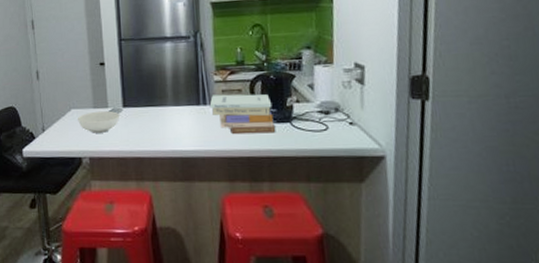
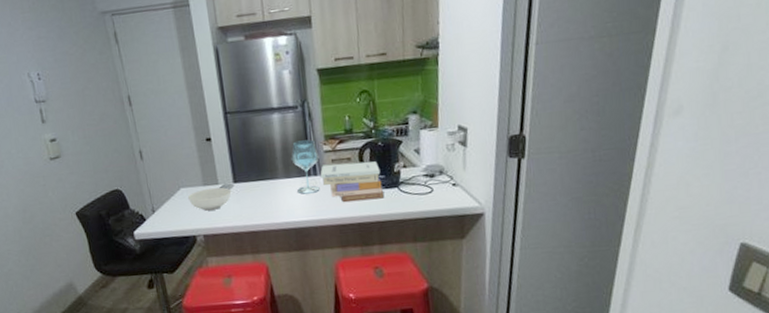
wine glass: none [181,69,209,123] -> present [291,139,320,194]

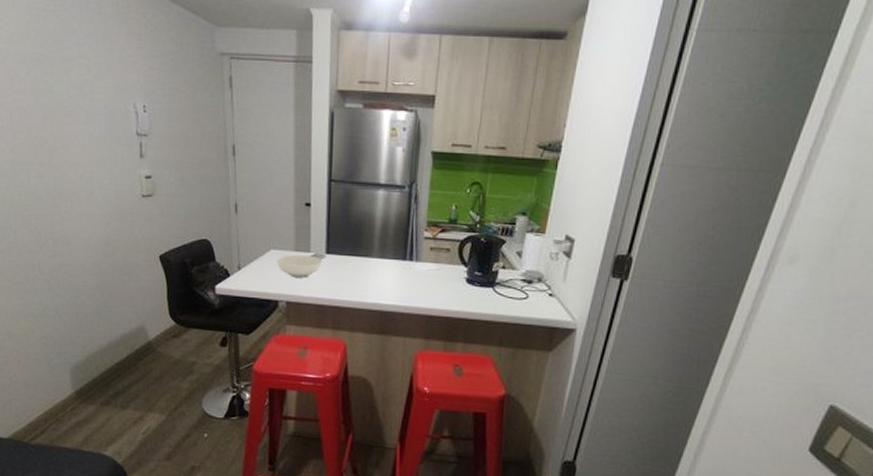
wine glass: present [291,139,320,194] -> none [389,222,419,278]
books: present [320,161,385,203] -> none [415,251,478,296]

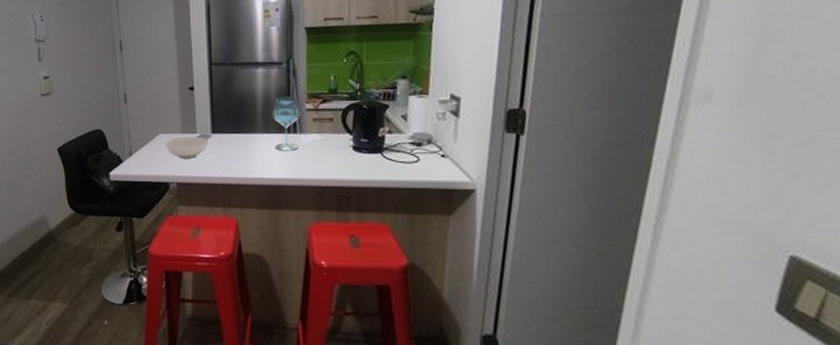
wine glass: none [389,222,419,278] -> present [271,96,300,151]

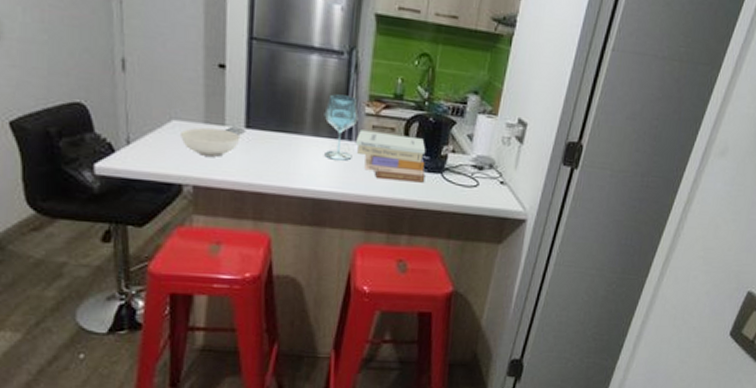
books: none [300,123,366,164] -> present [355,129,426,183]

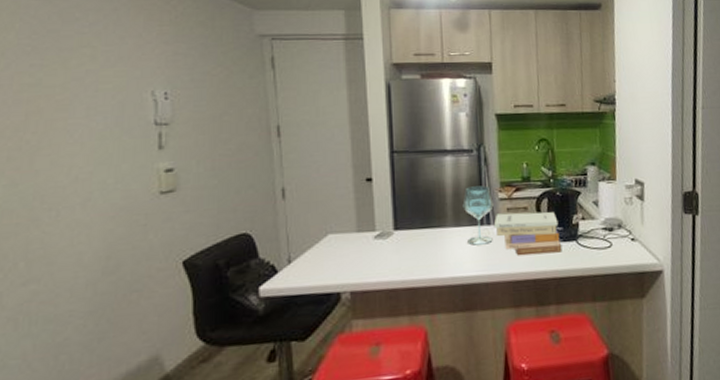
bowl: present [179,127,241,157] -> none [335,234,391,262]

